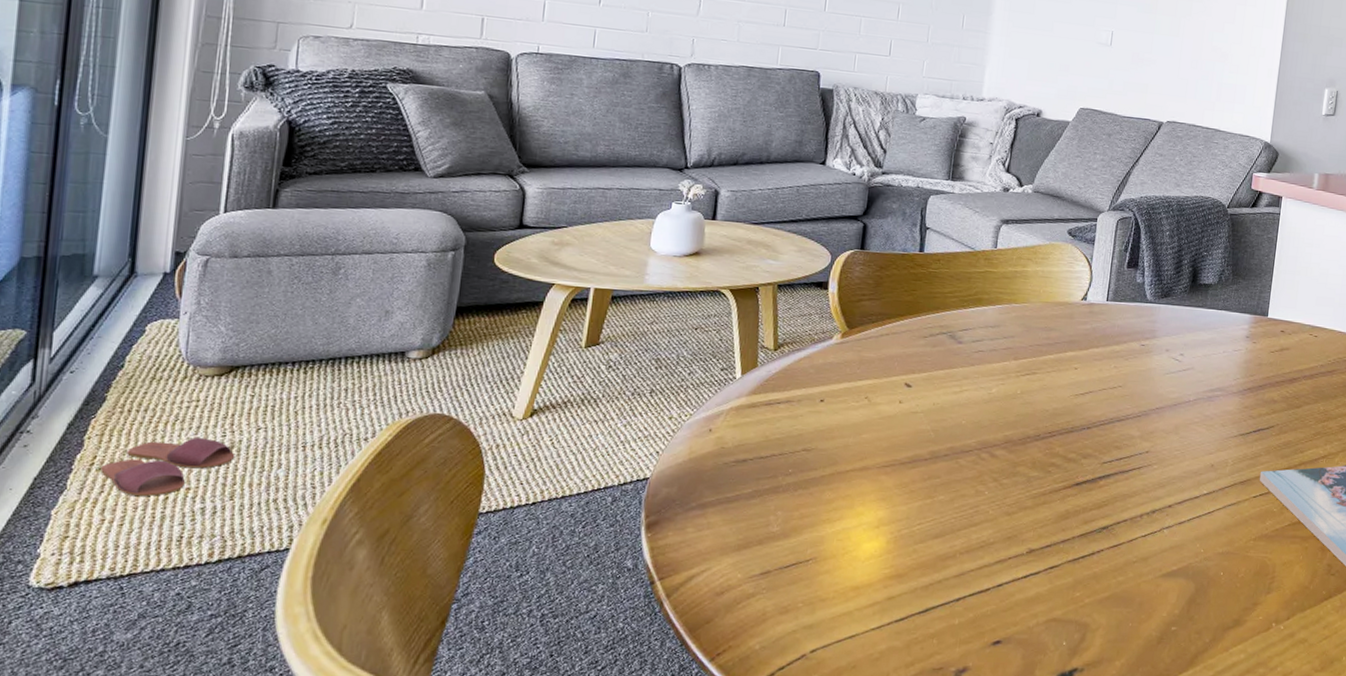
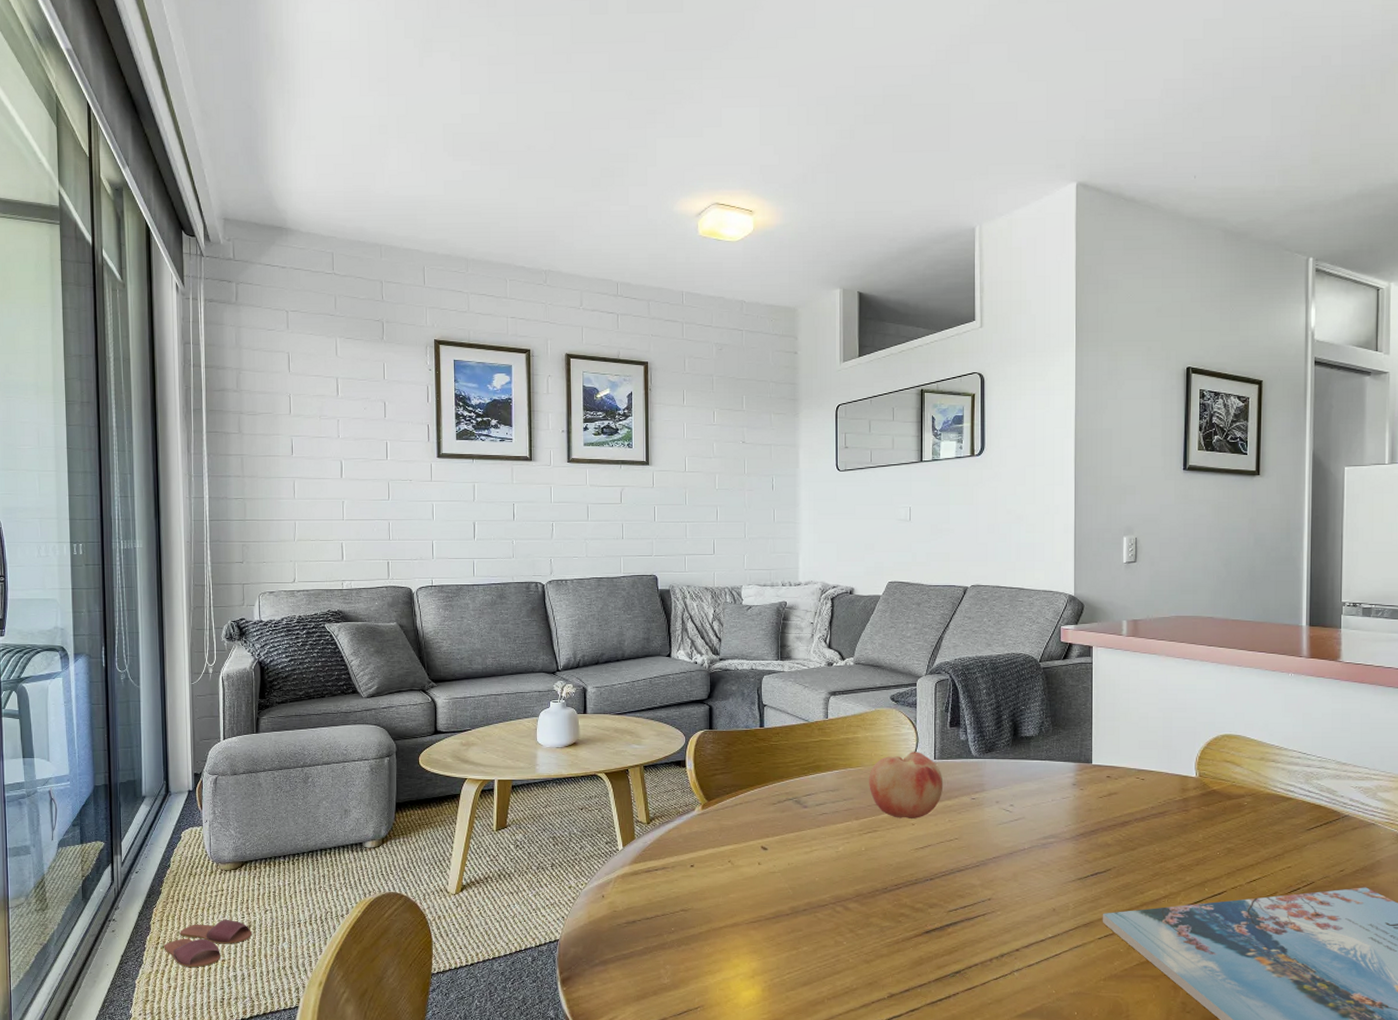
fruit: none [1033,291,1114,363] -> present [869,752,944,820]

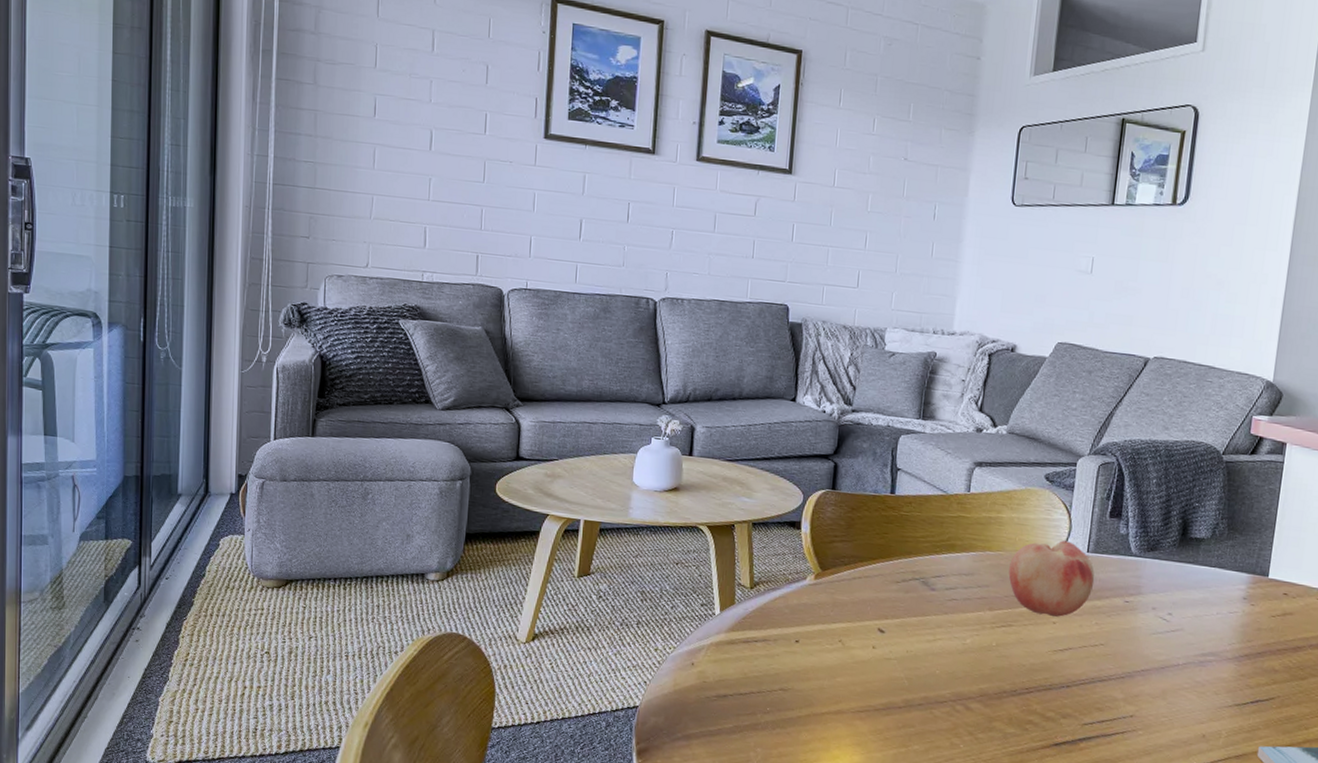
slippers: present [164,919,252,967] -> none [193,641,293,692]

